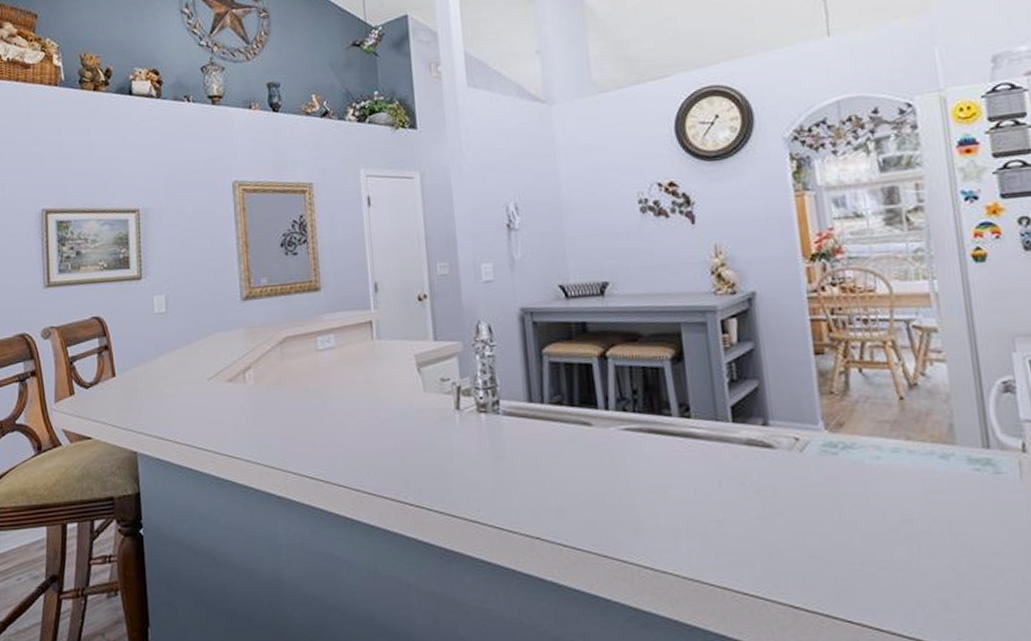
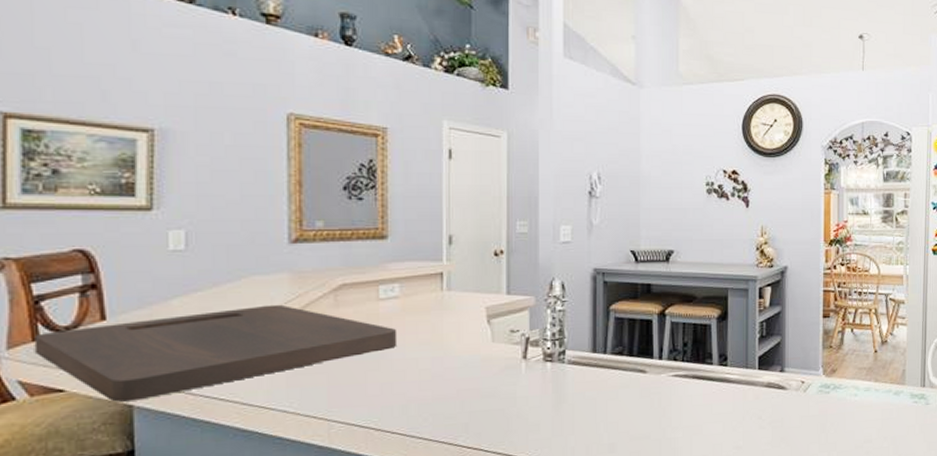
cutting board: none [71,358,337,450] -> present [34,304,398,403]

